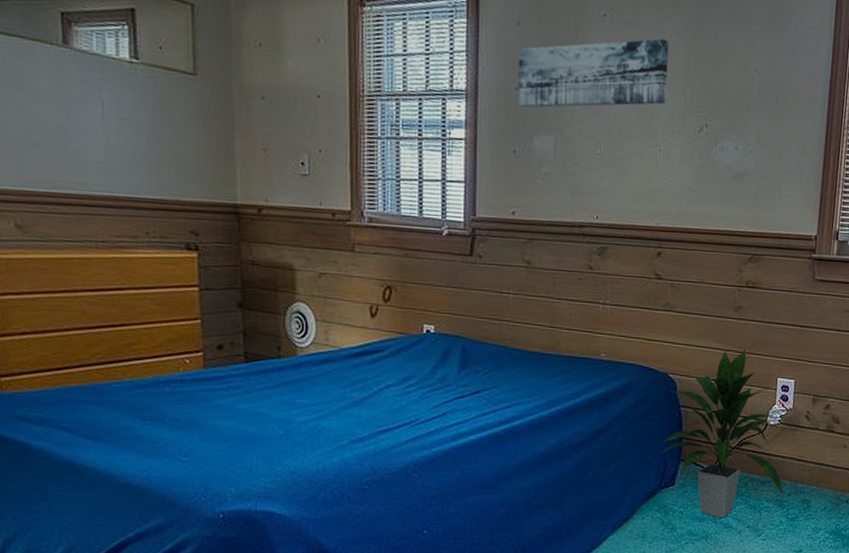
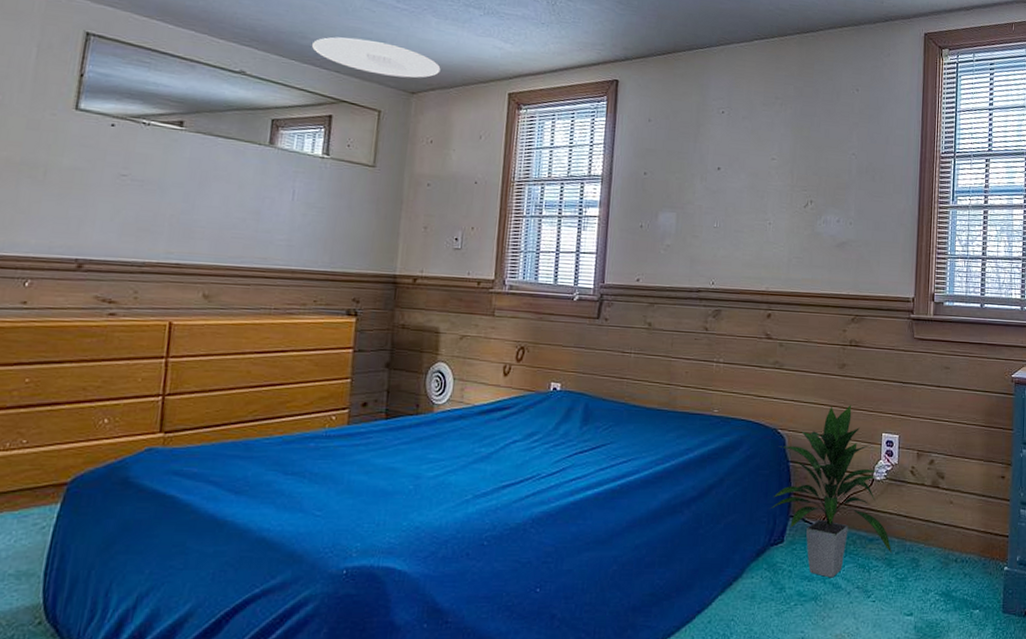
wall art: present [517,38,669,108] -> none [646,130,778,189]

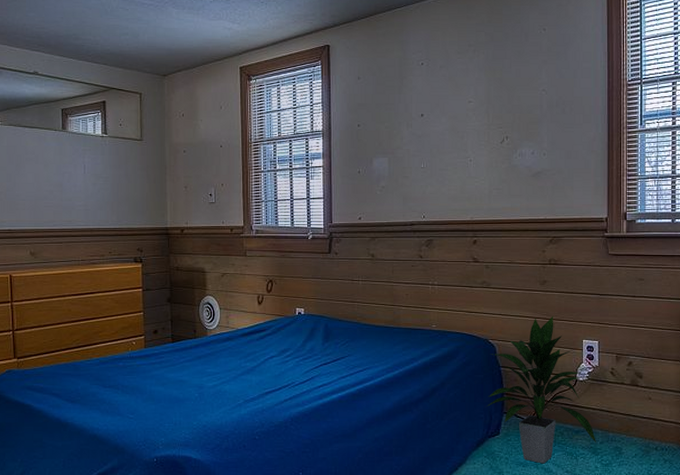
ceiling light: present [312,37,441,78] -> none [84,34,184,63]

